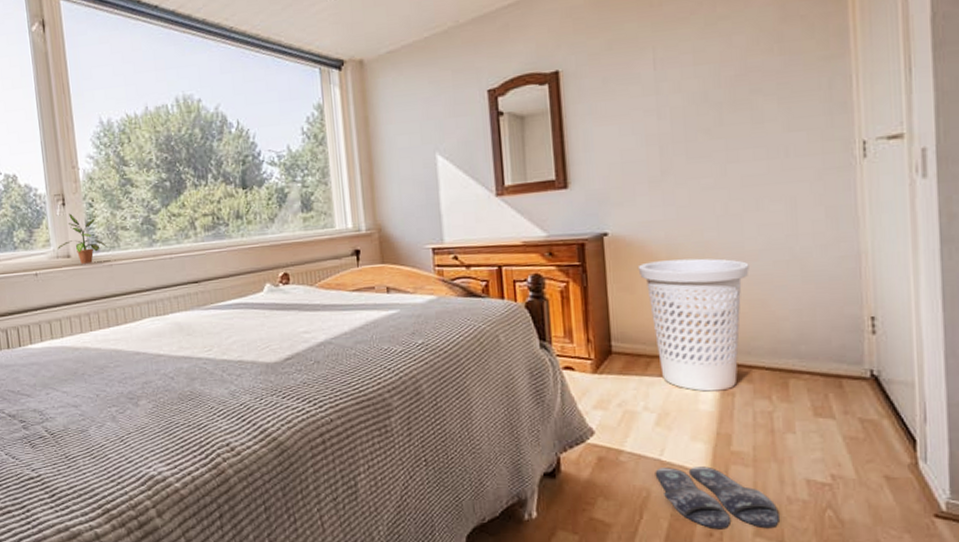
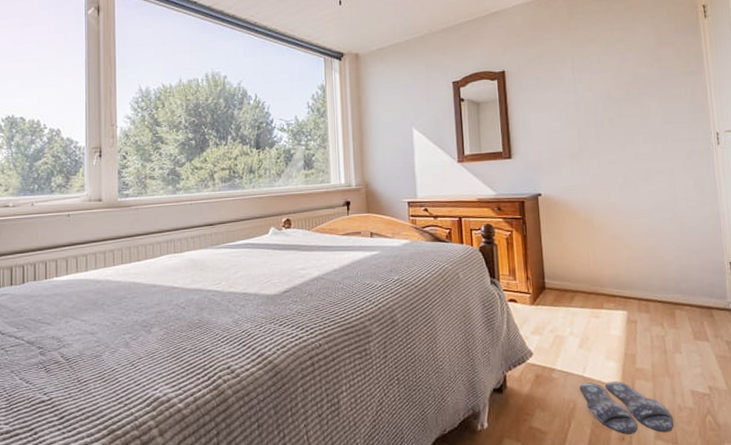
potted plant: present [57,213,108,264] -> none [91,164,136,207]
laundry basket: present [637,258,749,392] -> none [563,215,644,320]

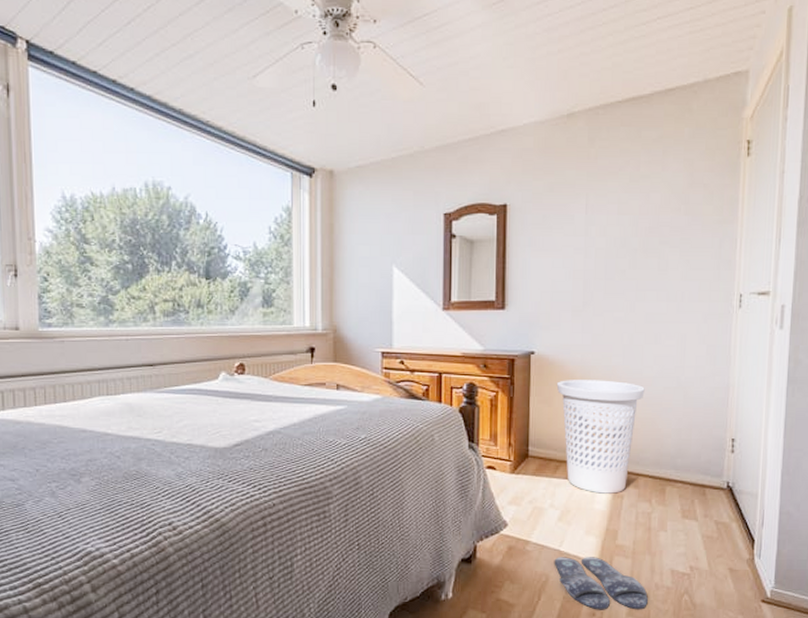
laundry basket: none [563,215,644,320] -> present [556,380,645,494]

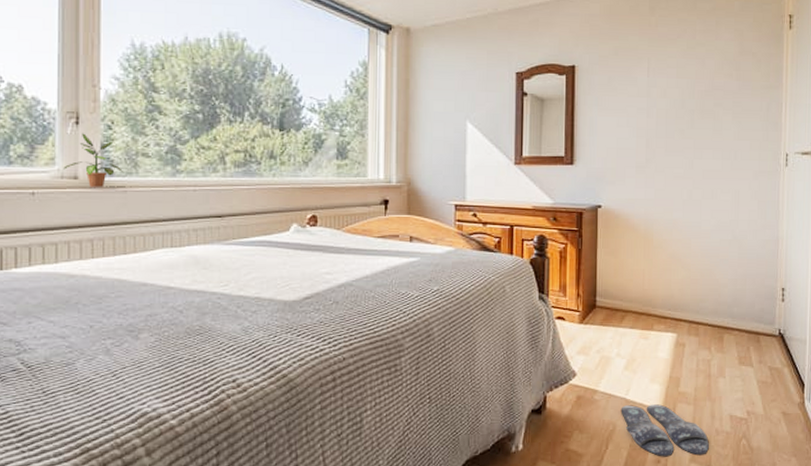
potted plant: none [5,285,61,337] -> present [63,133,124,187]
laundry basket: present [556,380,645,494] -> none [622,232,703,342]

